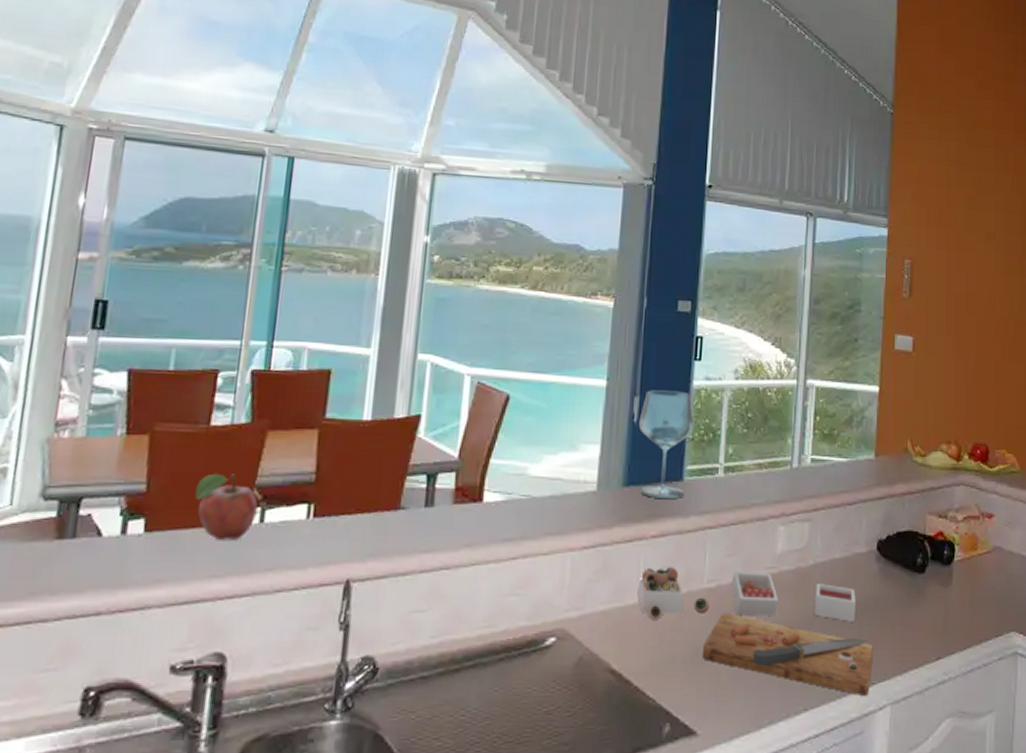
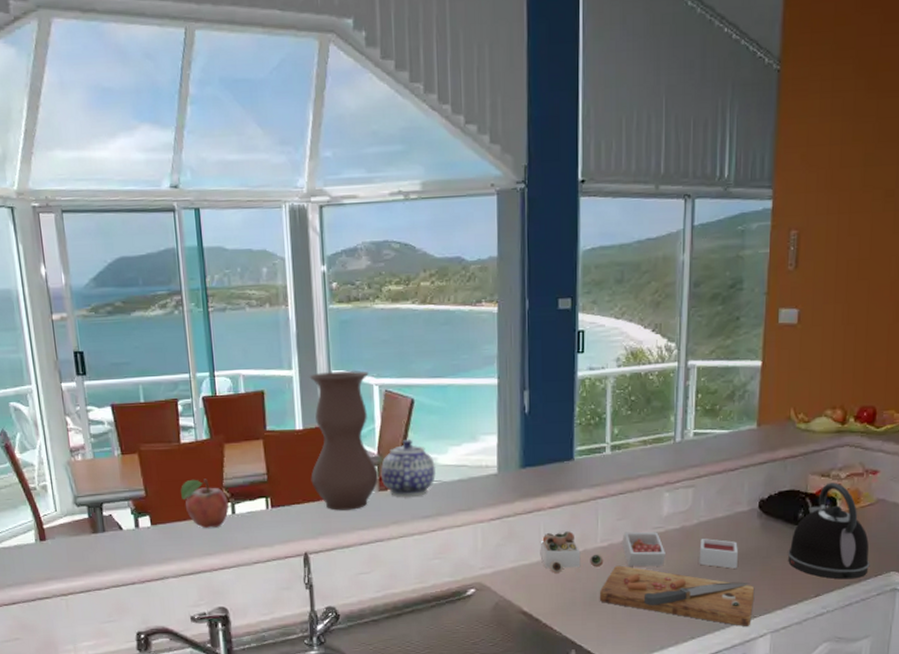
vase: none [370,354,461,526] -> present [309,371,379,511]
teapot: none [458,441,526,513] -> present [380,438,437,497]
wine glass: present [638,390,694,498] -> none [529,382,581,476]
kettle: none [906,525,990,639] -> present [787,482,870,580]

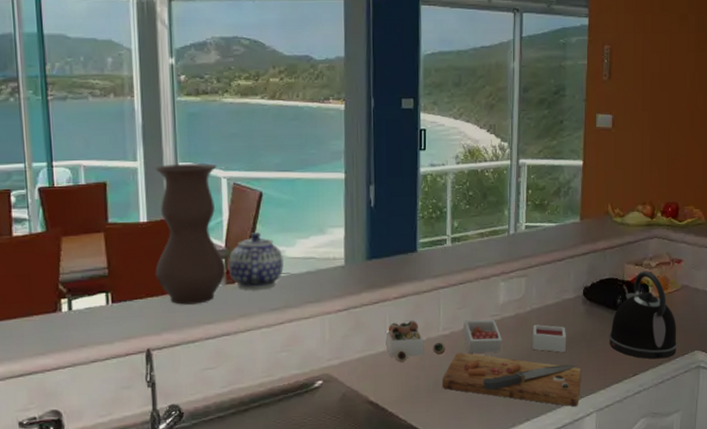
fruit: present [181,478,229,528] -> none [11,273,65,326]

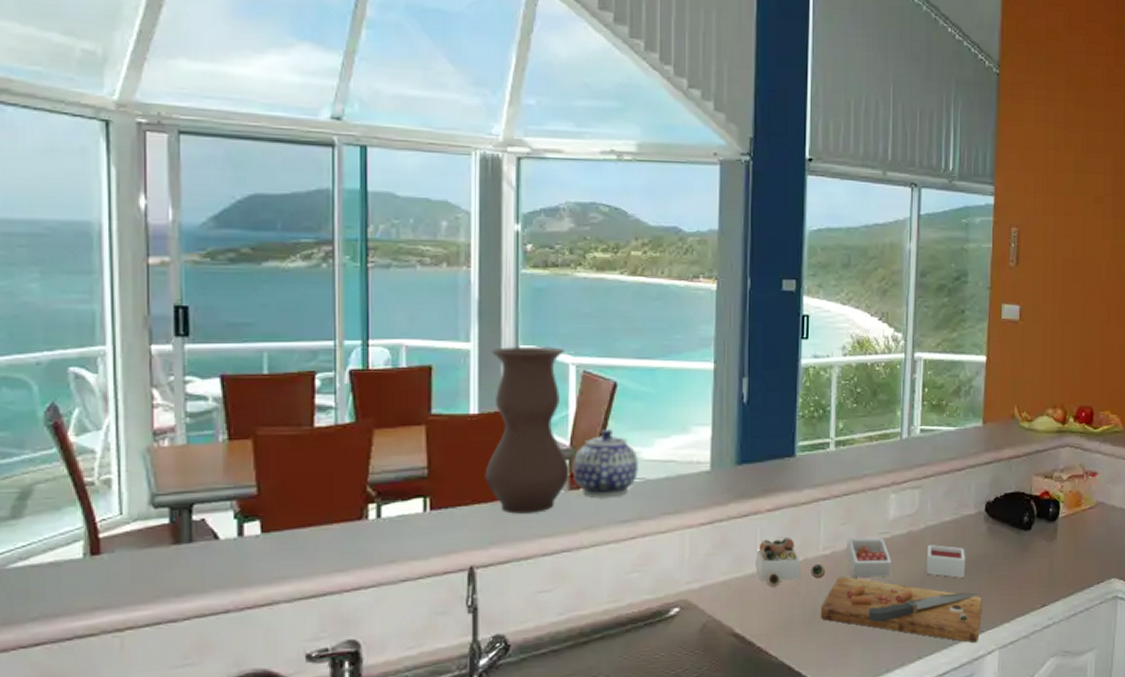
kettle: present [608,271,678,359] -> none [1014,484,1092,588]

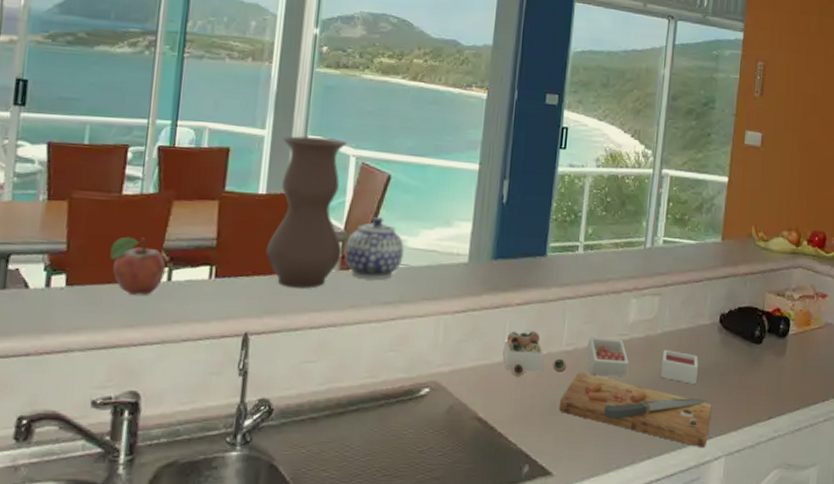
fruit: none [308,473,373,536] -> present [110,236,166,295]

